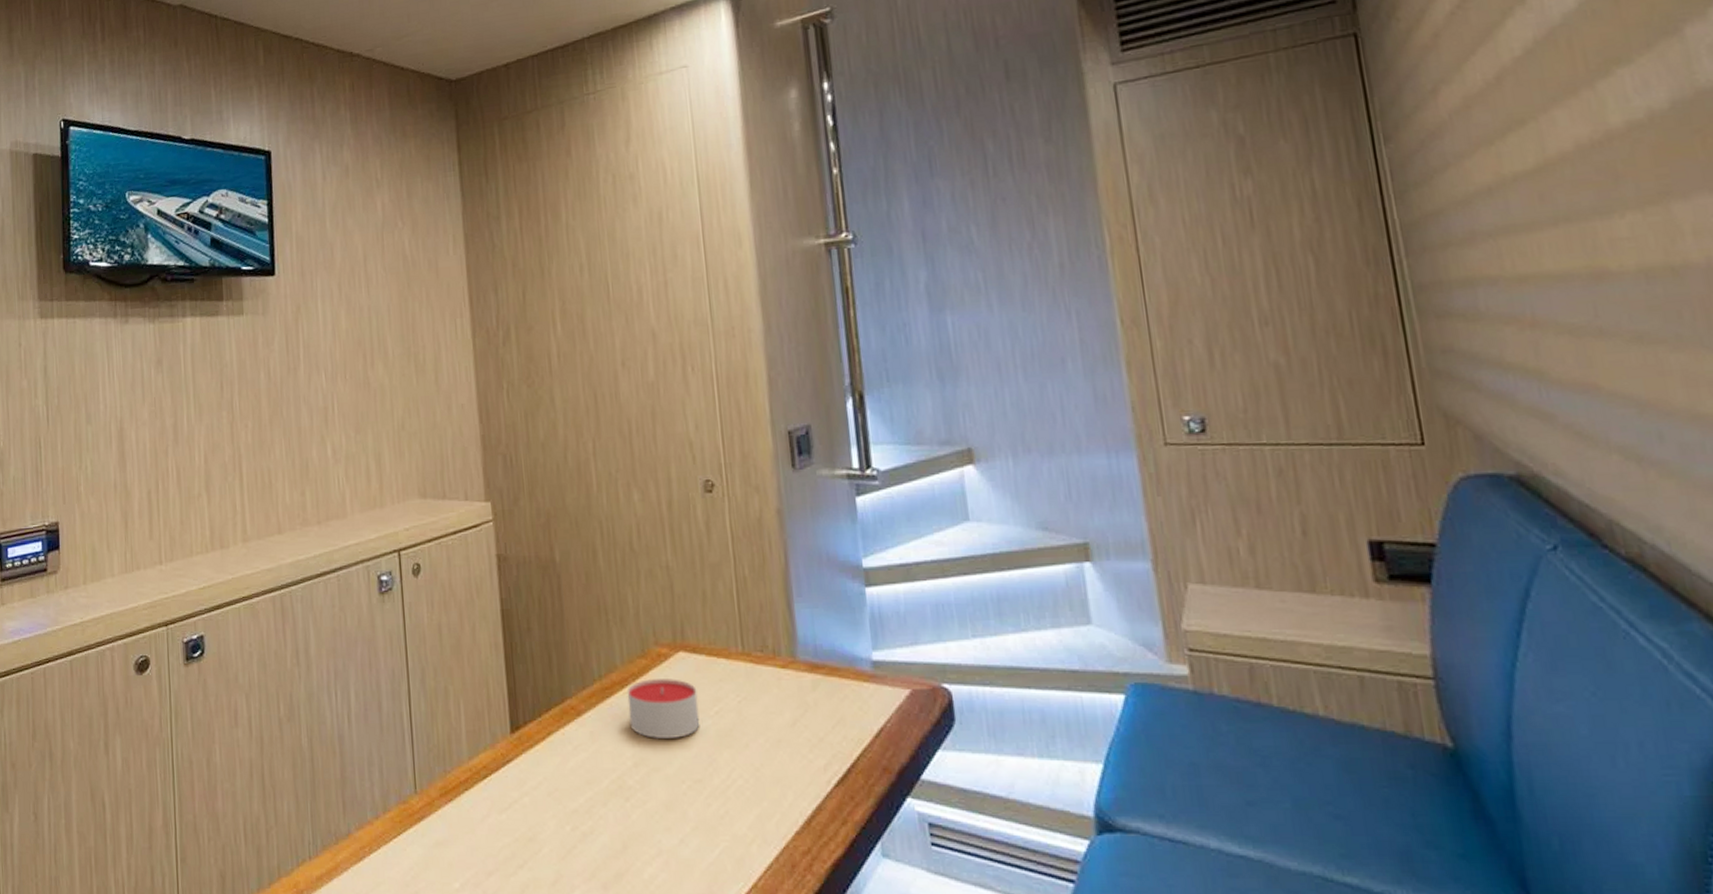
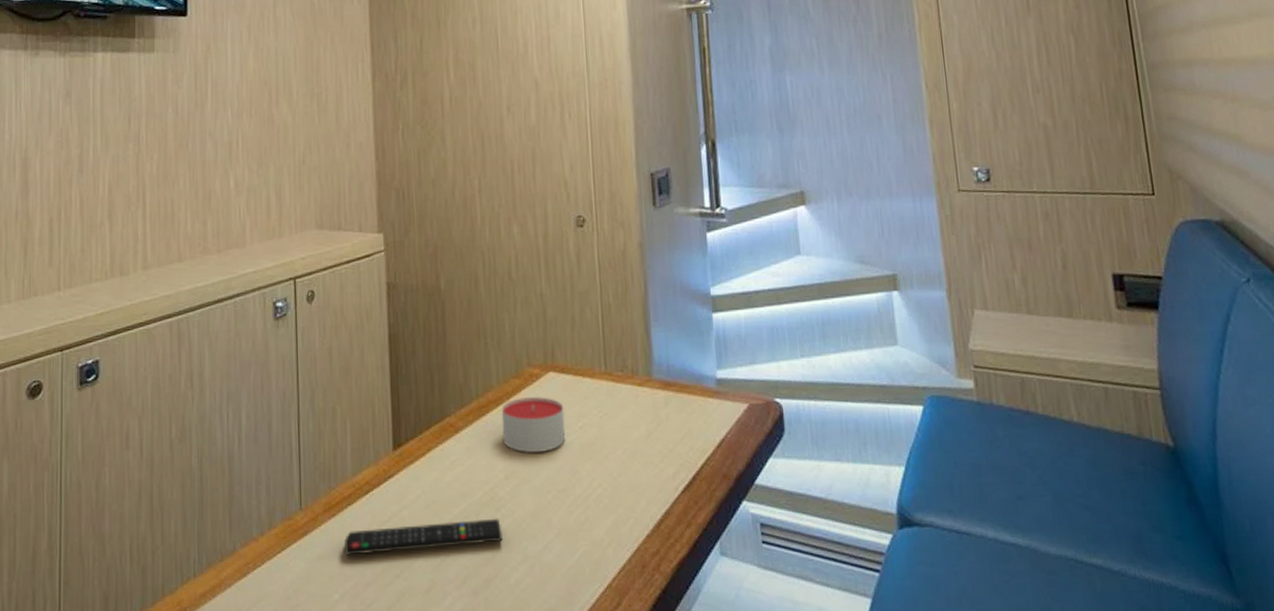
remote control: none [463,808,634,843] -> present [345,518,503,556]

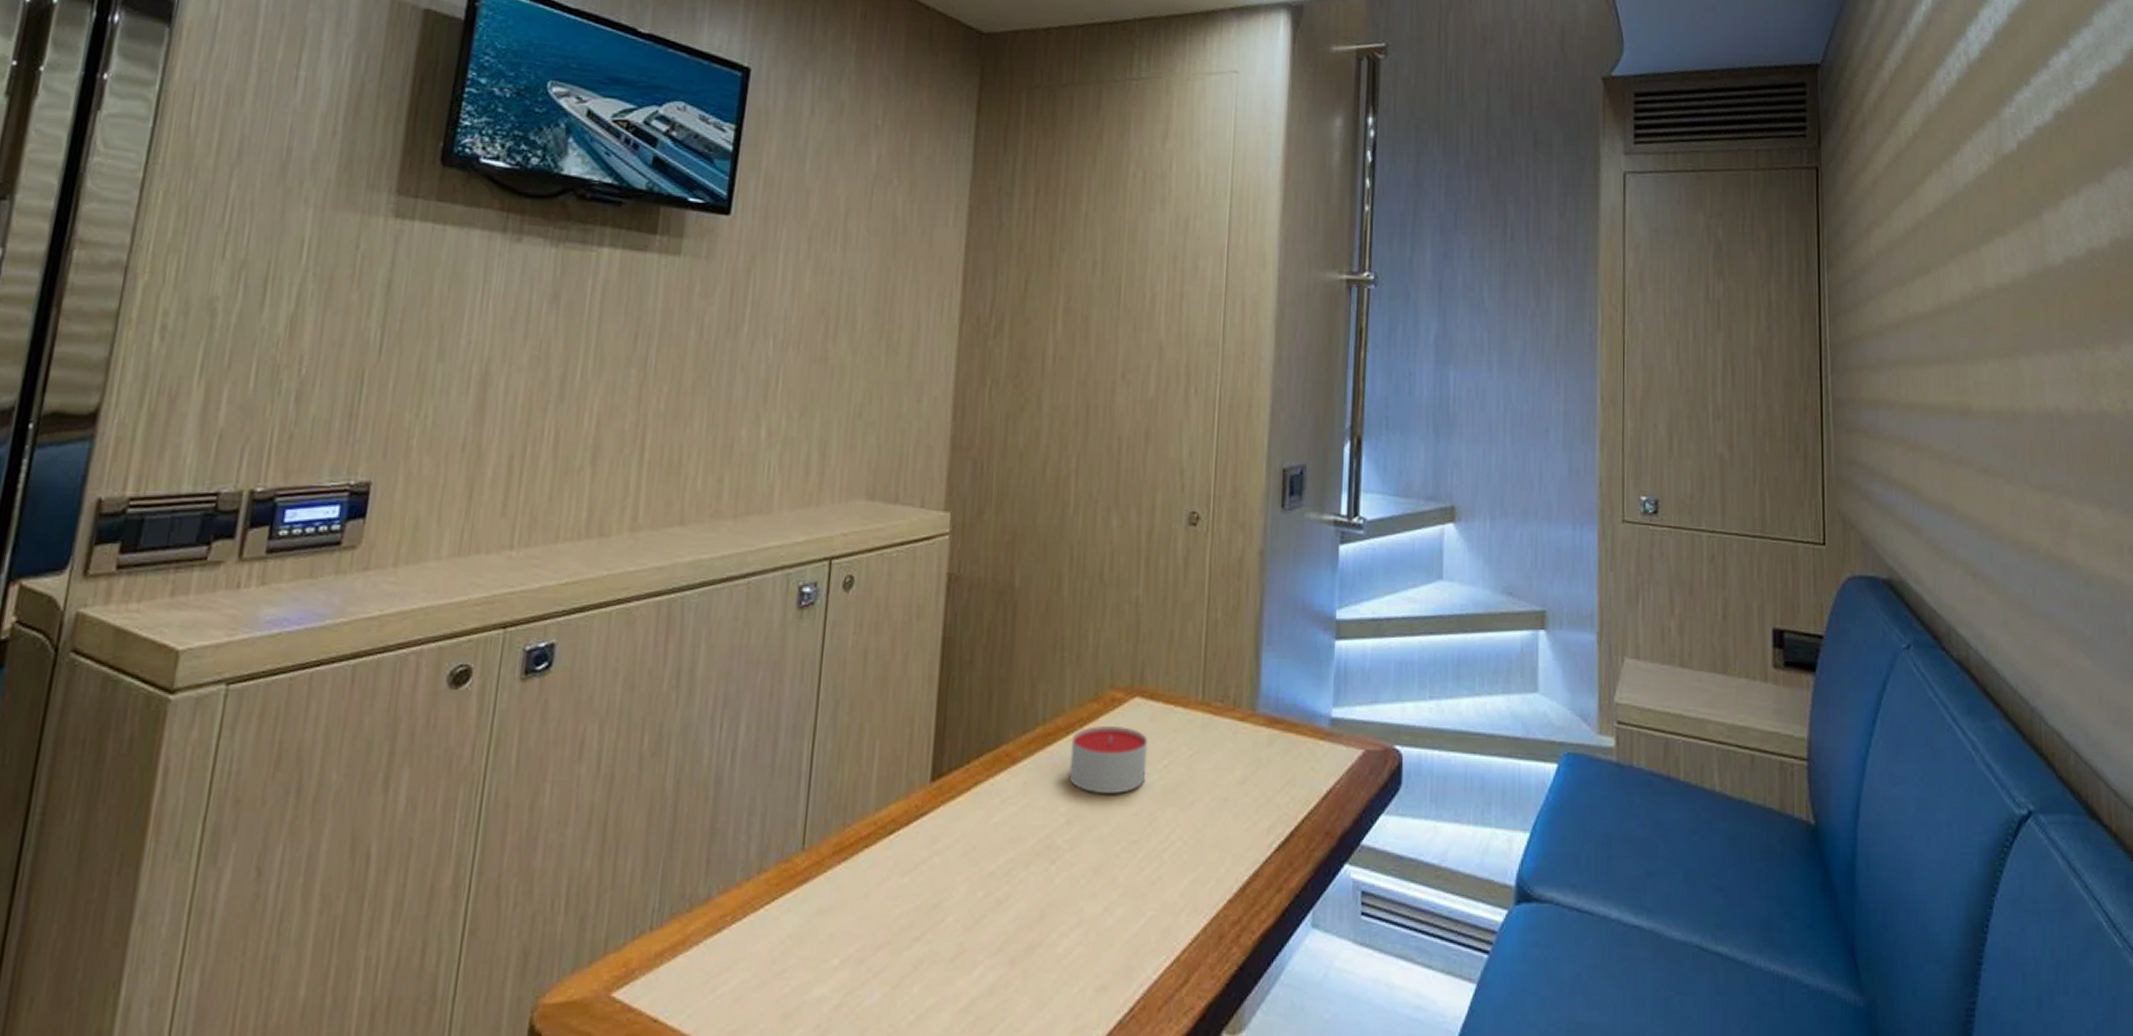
remote control: present [345,518,503,556] -> none [854,871,1055,910]

